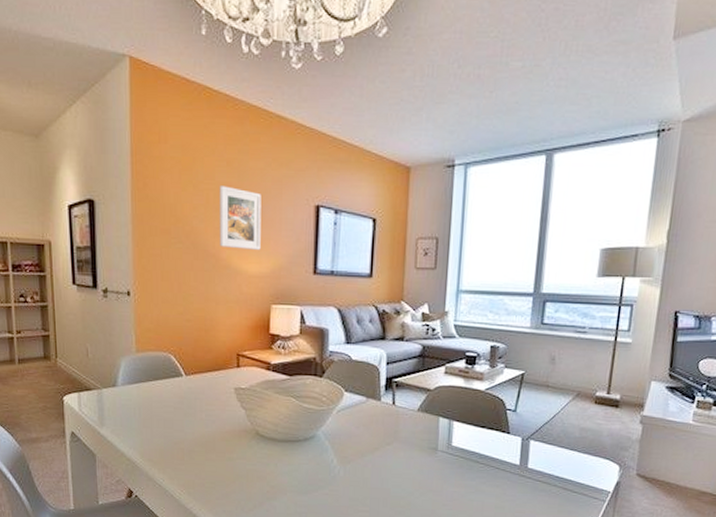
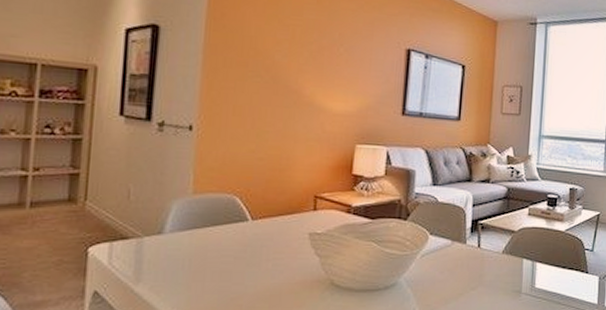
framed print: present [219,185,261,250] -> none [303,22,352,89]

